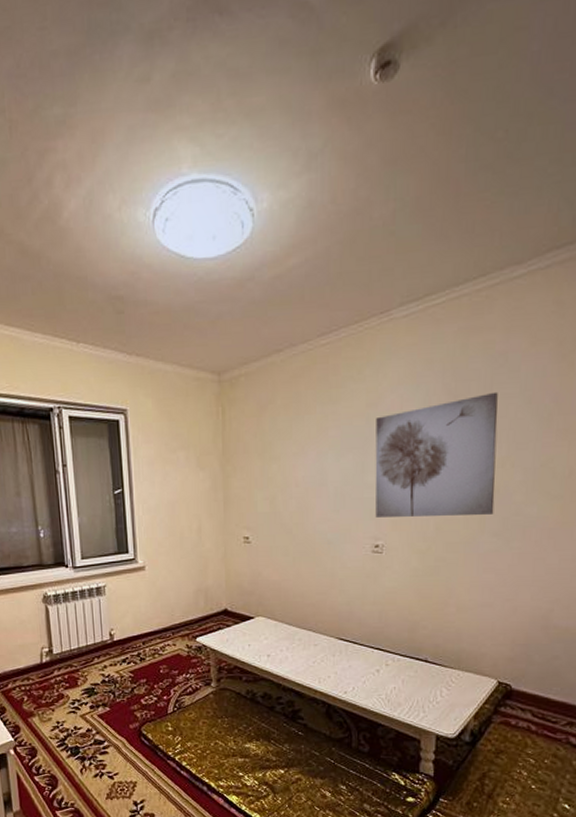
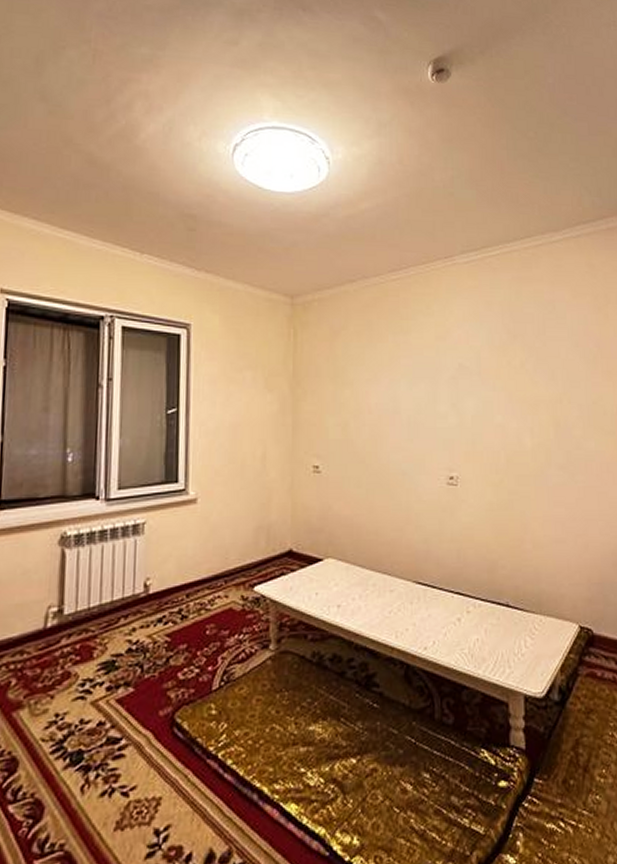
wall art: present [375,391,498,517] -> none [445,334,558,448]

